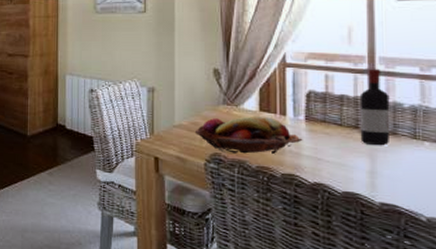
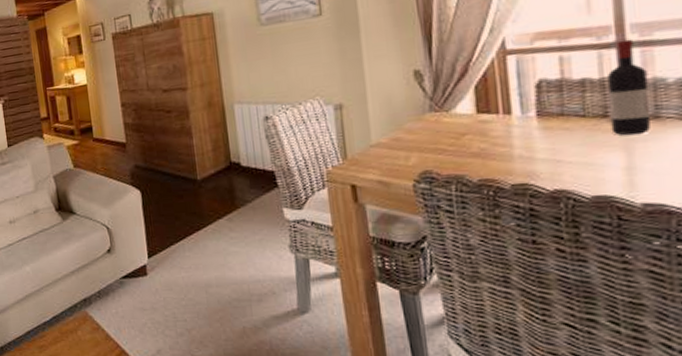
fruit basket: present [194,115,303,155] -> none [397,118,536,168]

